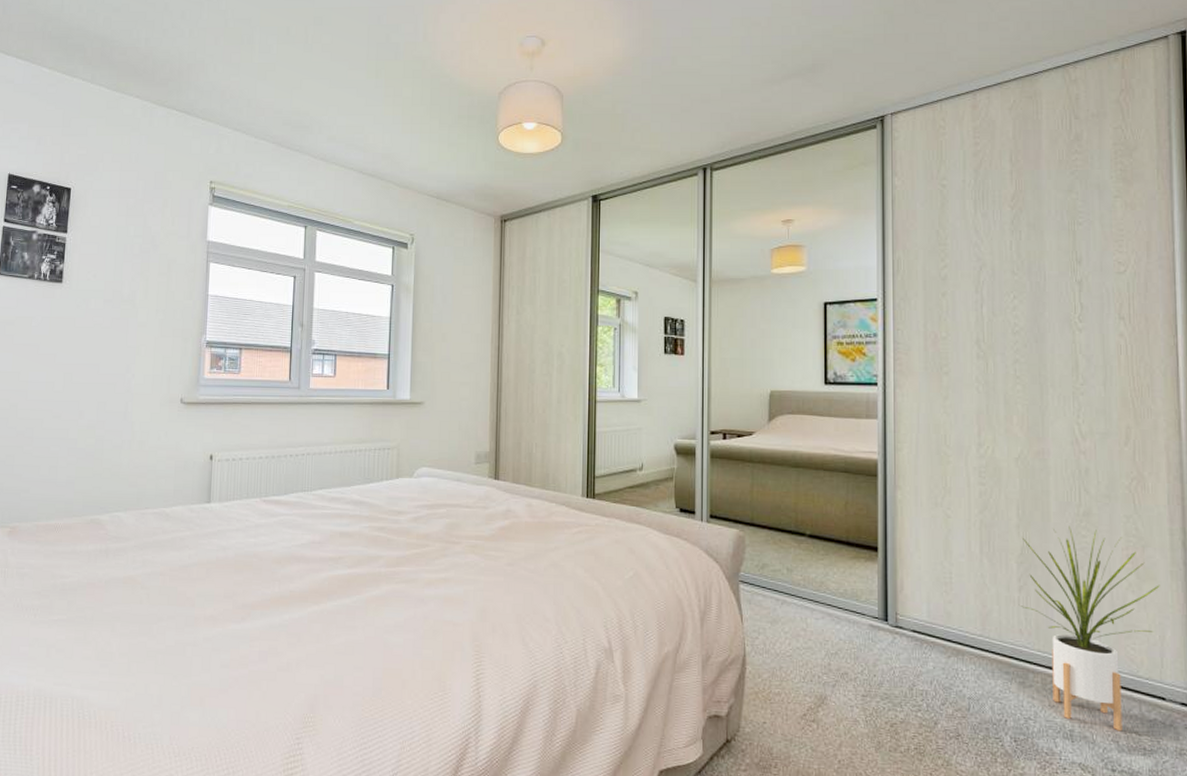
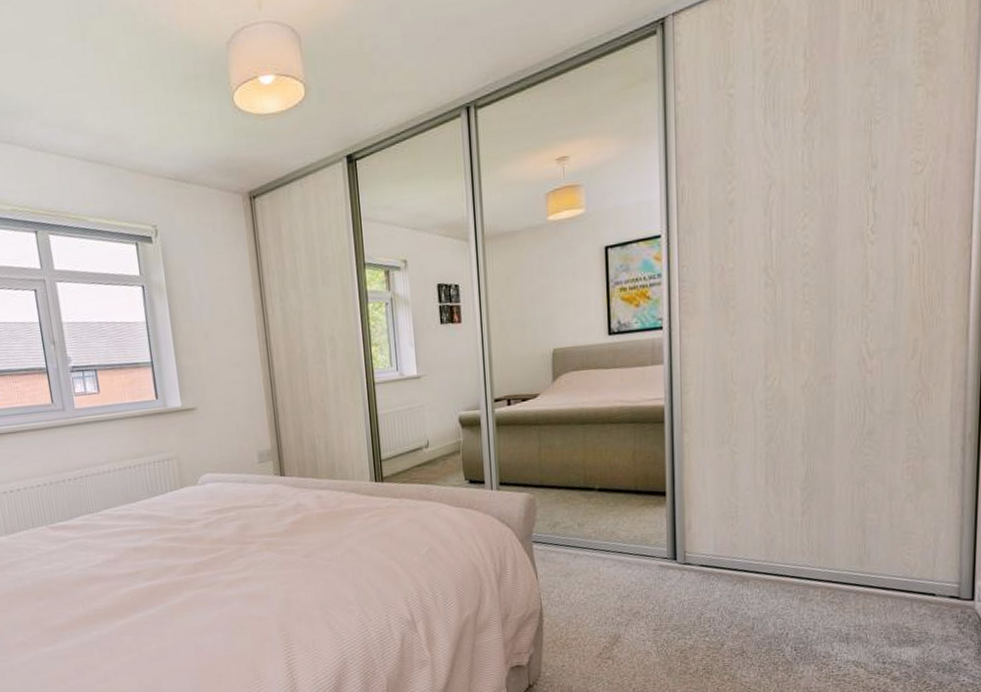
house plant: present [1018,526,1160,732] -> none [801,446,937,629]

